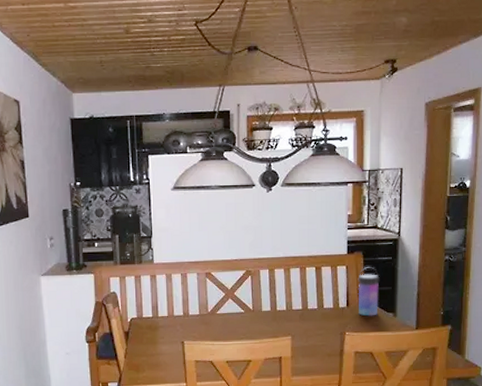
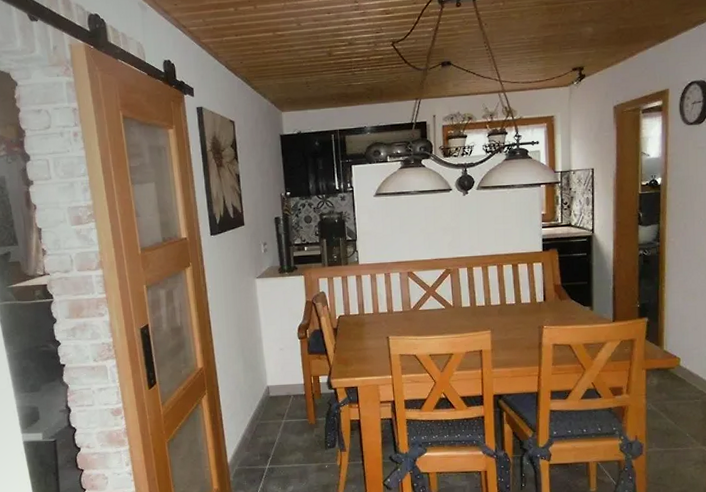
water bottle: present [358,267,380,316] -> none [553,263,575,310]

